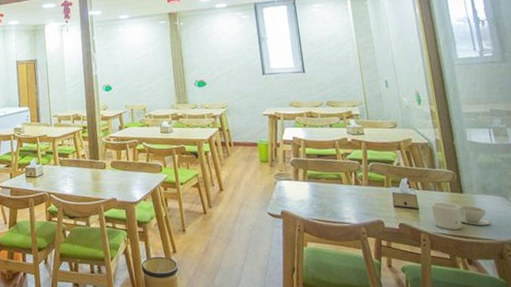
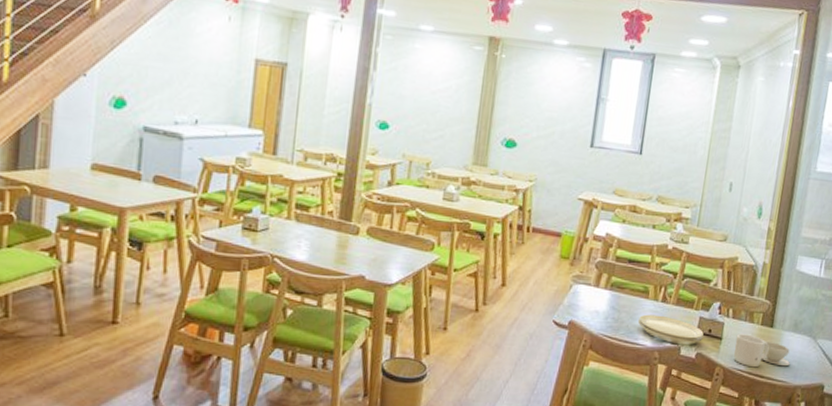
plate: none [339,196,401,219] -> present [637,314,704,346]

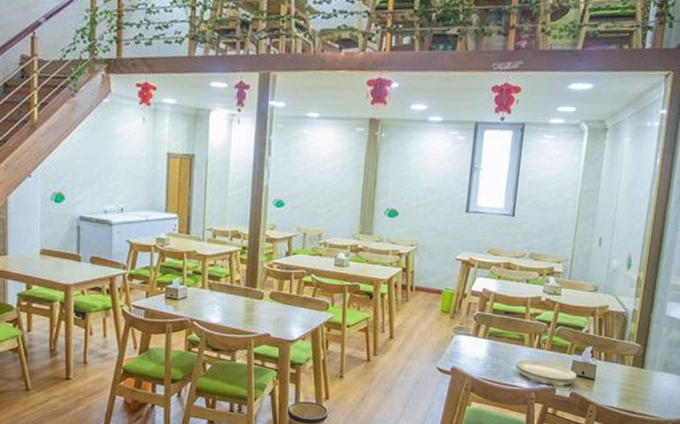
mug: present [733,333,769,368] -> none [606,374,641,405]
teacup: present [762,341,790,367] -> none [633,380,661,403]

